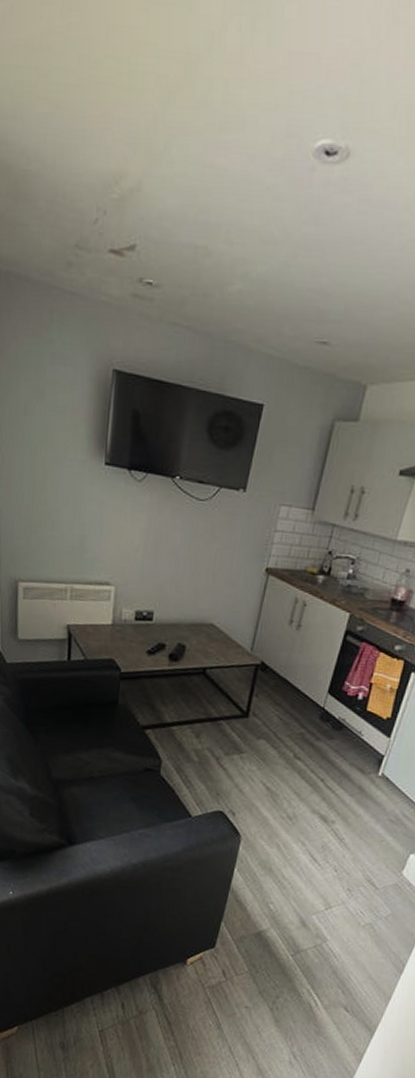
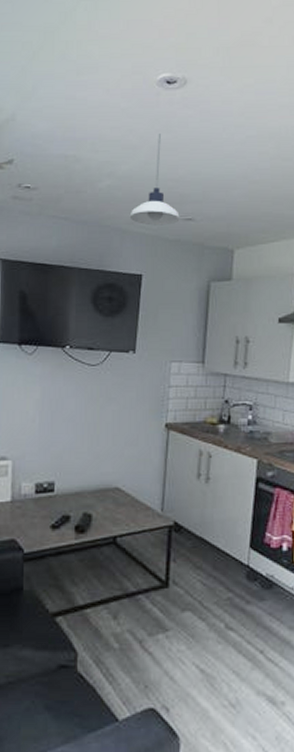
pendant light: none [258,226,315,348] -> present [129,134,180,226]

